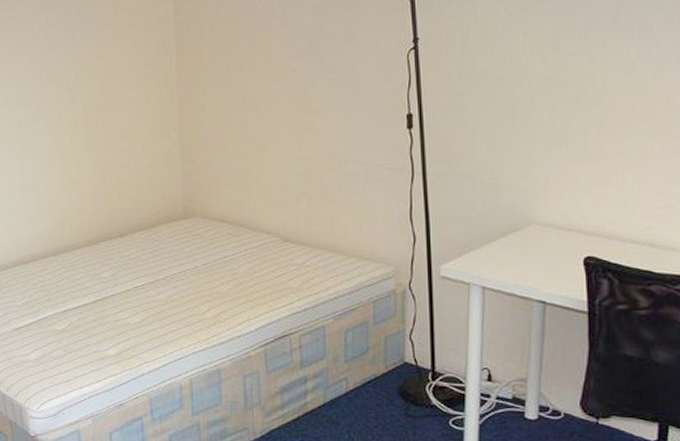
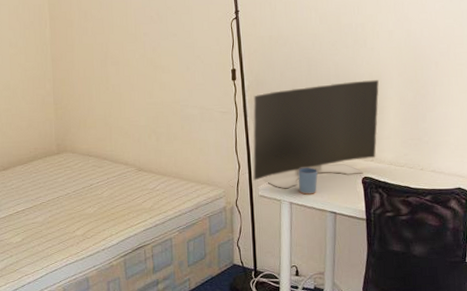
computer monitor: none [432,127,613,269] -> present [252,80,380,189]
mug: none [494,241,523,277] -> present [298,167,318,195]

